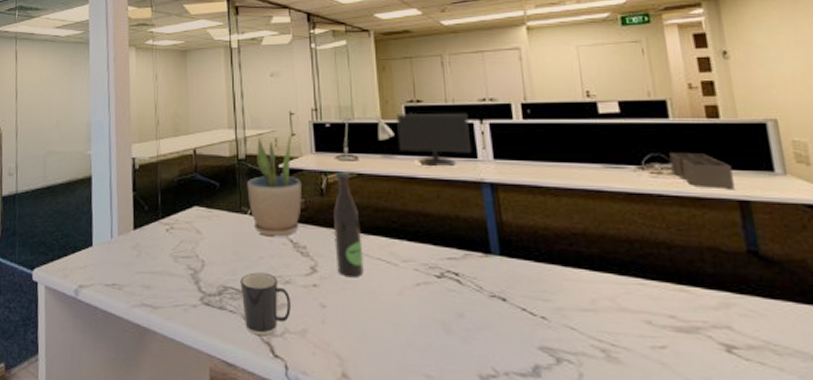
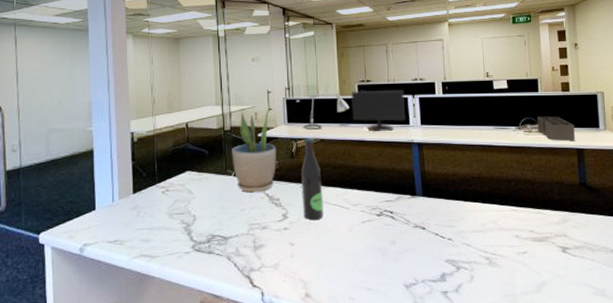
mug: present [240,272,291,336] -> none [226,221,266,272]

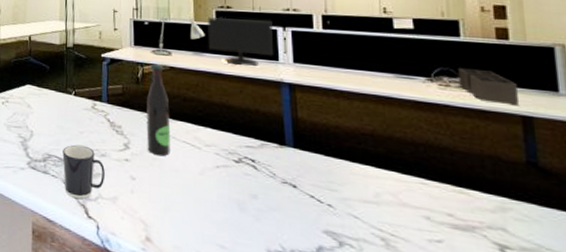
mug: none [226,221,266,272] -> present [62,144,105,199]
potted plant: present [232,106,276,193] -> none [73,26,120,117]

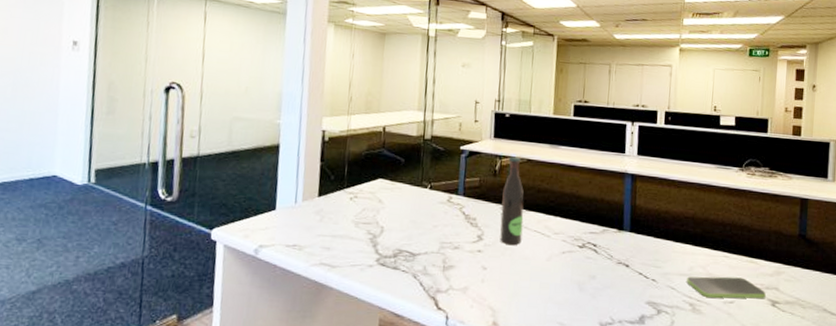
mug: present [62,144,105,199] -> none [414,238,457,292]
desk lamp: present [150,17,205,56] -> none [509,109,563,149]
computer monitor: present [207,17,274,66] -> none [564,111,623,159]
phone: none [373,204,489,240] -> present [687,276,766,299]
desk organizer: present [458,68,519,106] -> none [761,160,801,190]

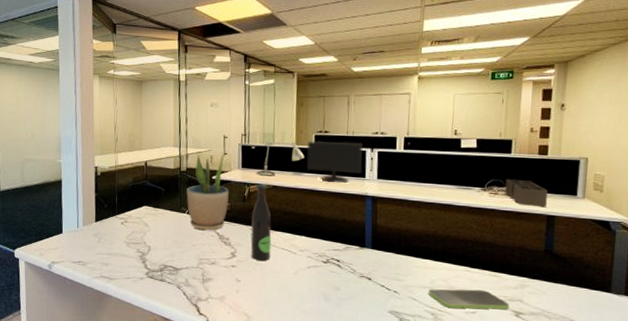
potted plant: none [429,118,479,210] -> present [186,151,229,231]
desk lamp: none [509,109,563,149] -> present [255,141,305,176]
computer monitor: none [564,111,623,159] -> present [306,140,363,183]
desk organizer: none [761,160,801,190] -> present [505,179,548,208]

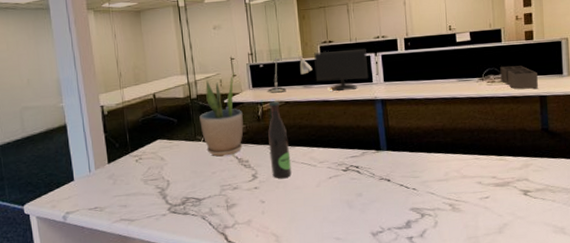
phone: present [428,289,509,310] -> none [444,175,517,196]

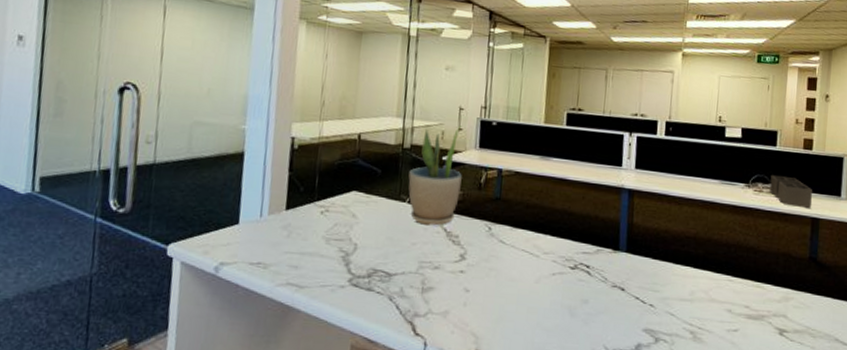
desk lamp: present [267,55,313,93] -> none [495,117,554,160]
bottle: present [268,101,292,179] -> none [484,168,512,266]
computer monitor: present [313,49,369,92] -> none [556,119,620,172]

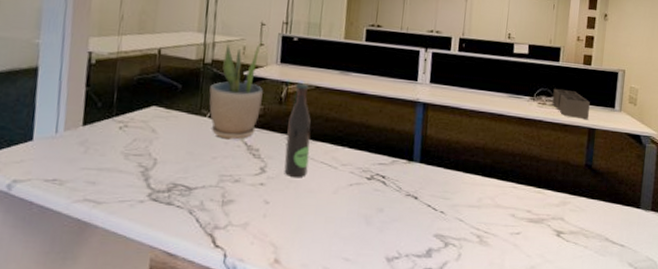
bottle: none [484,168,512,266] -> present [284,83,312,178]

